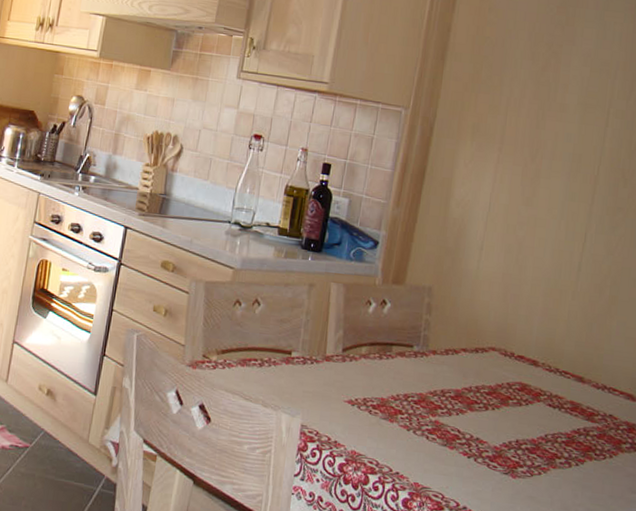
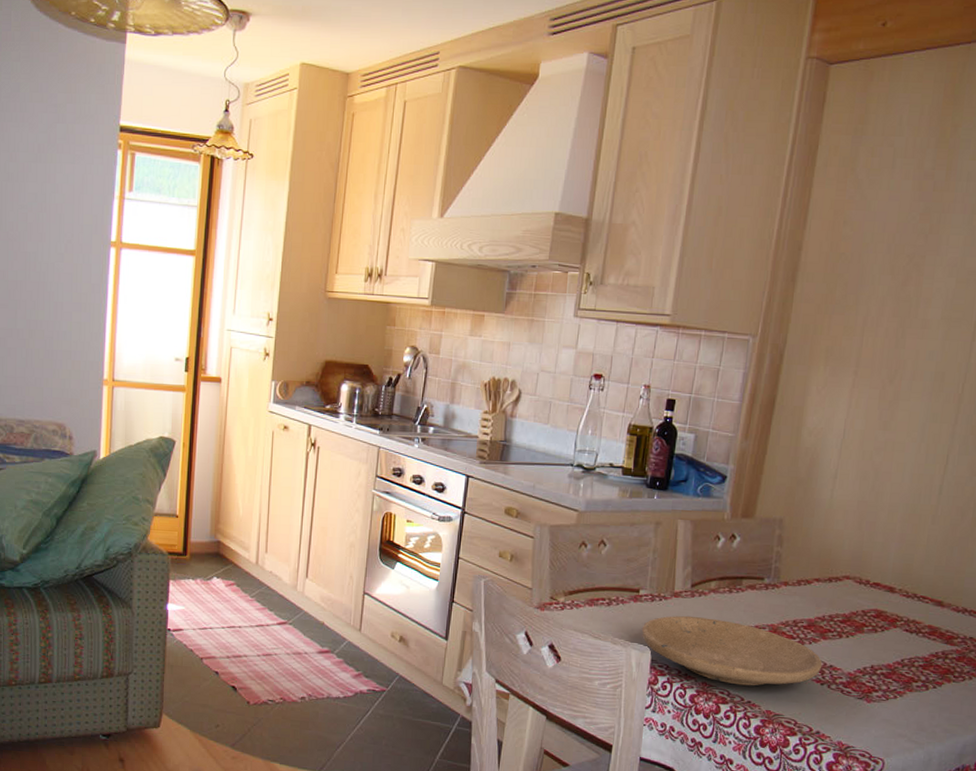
plate: none [292,380,469,457] -> present [641,615,823,686]

